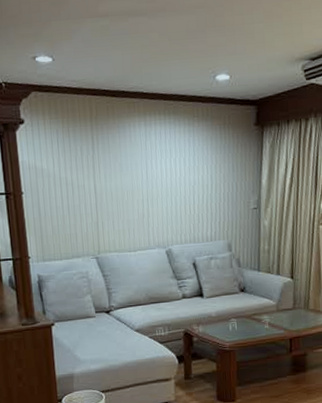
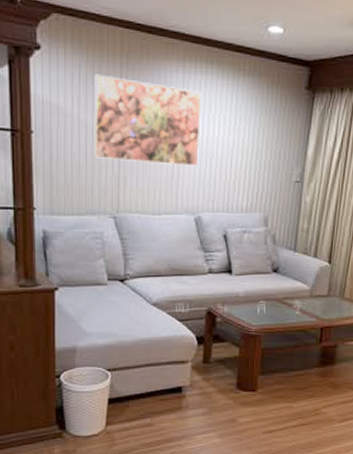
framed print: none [70,137,165,209] -> present [93,74,202,167]

